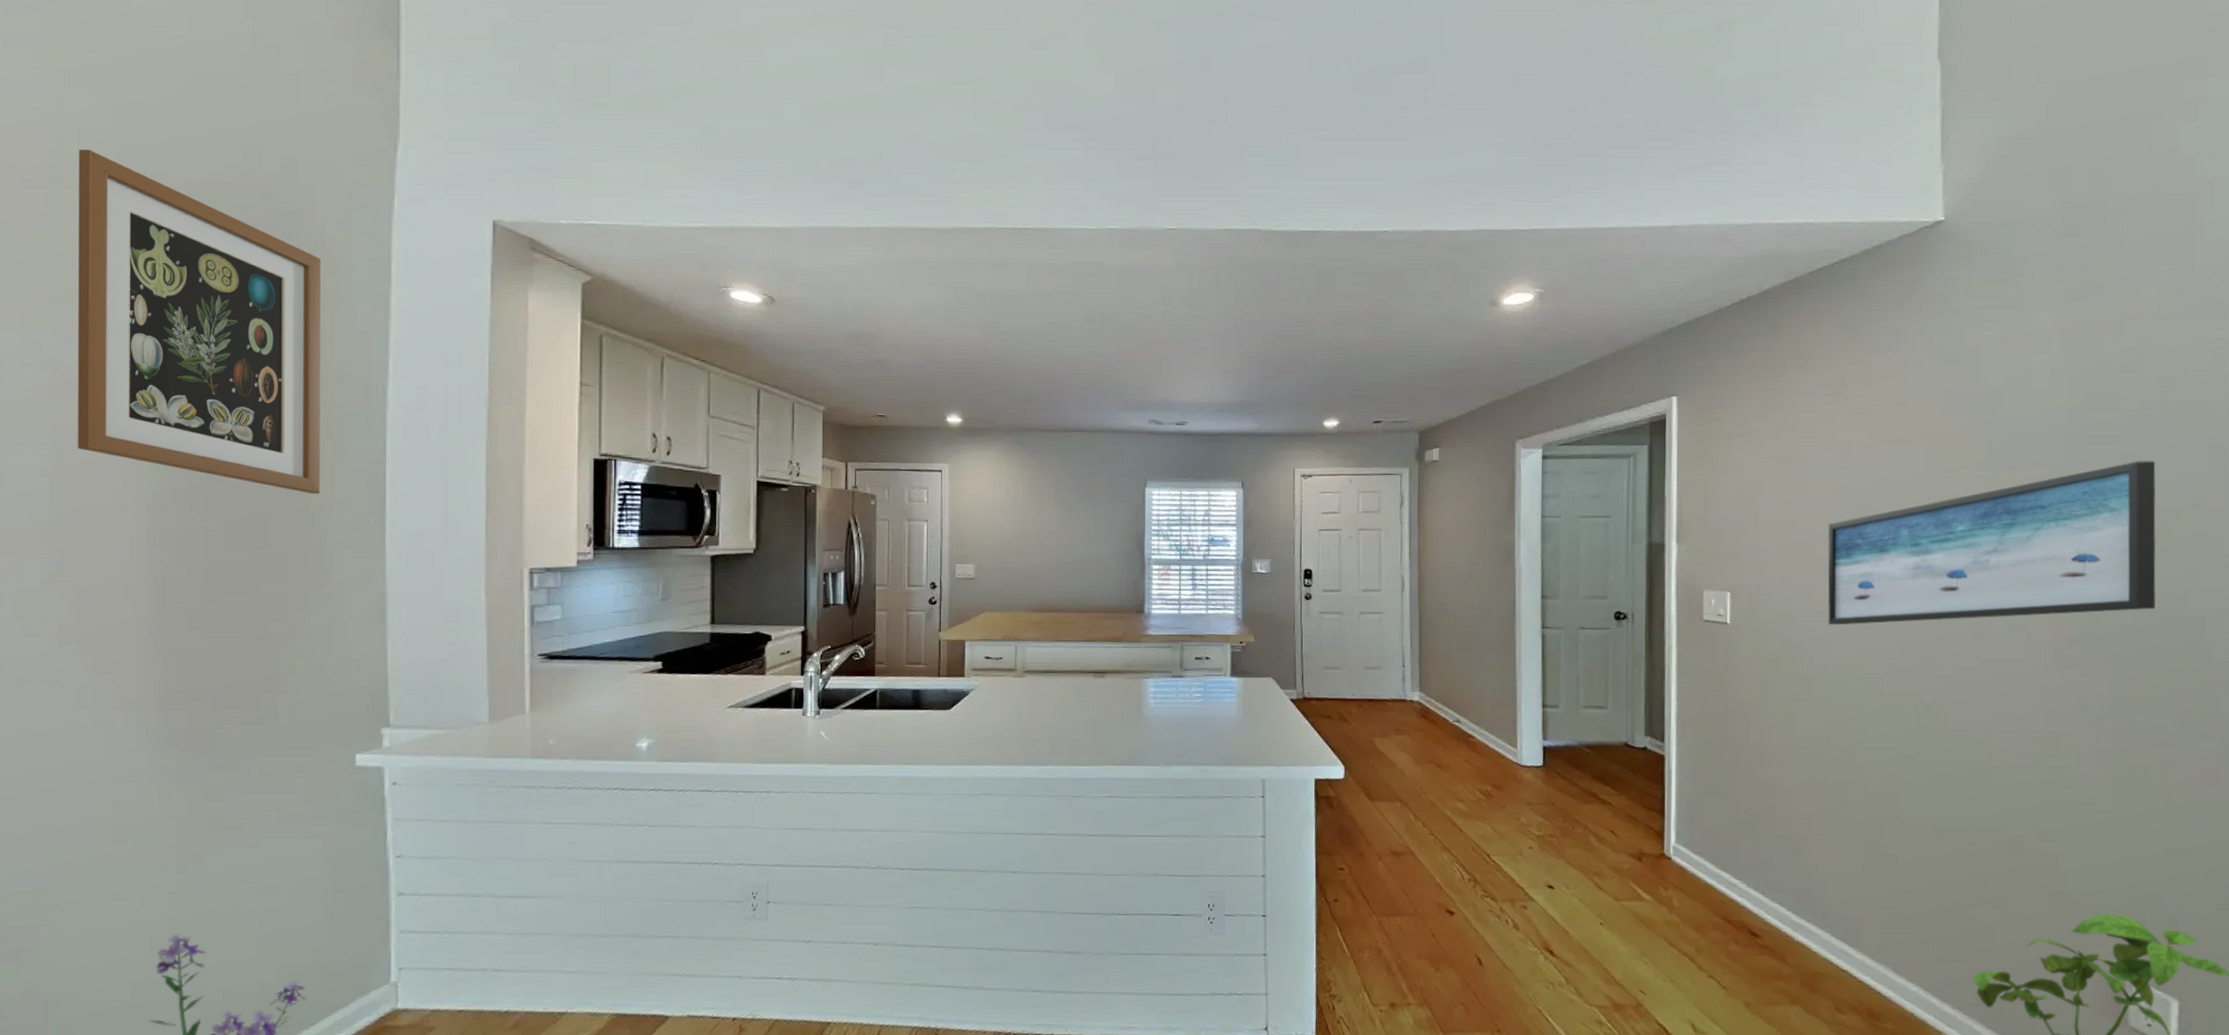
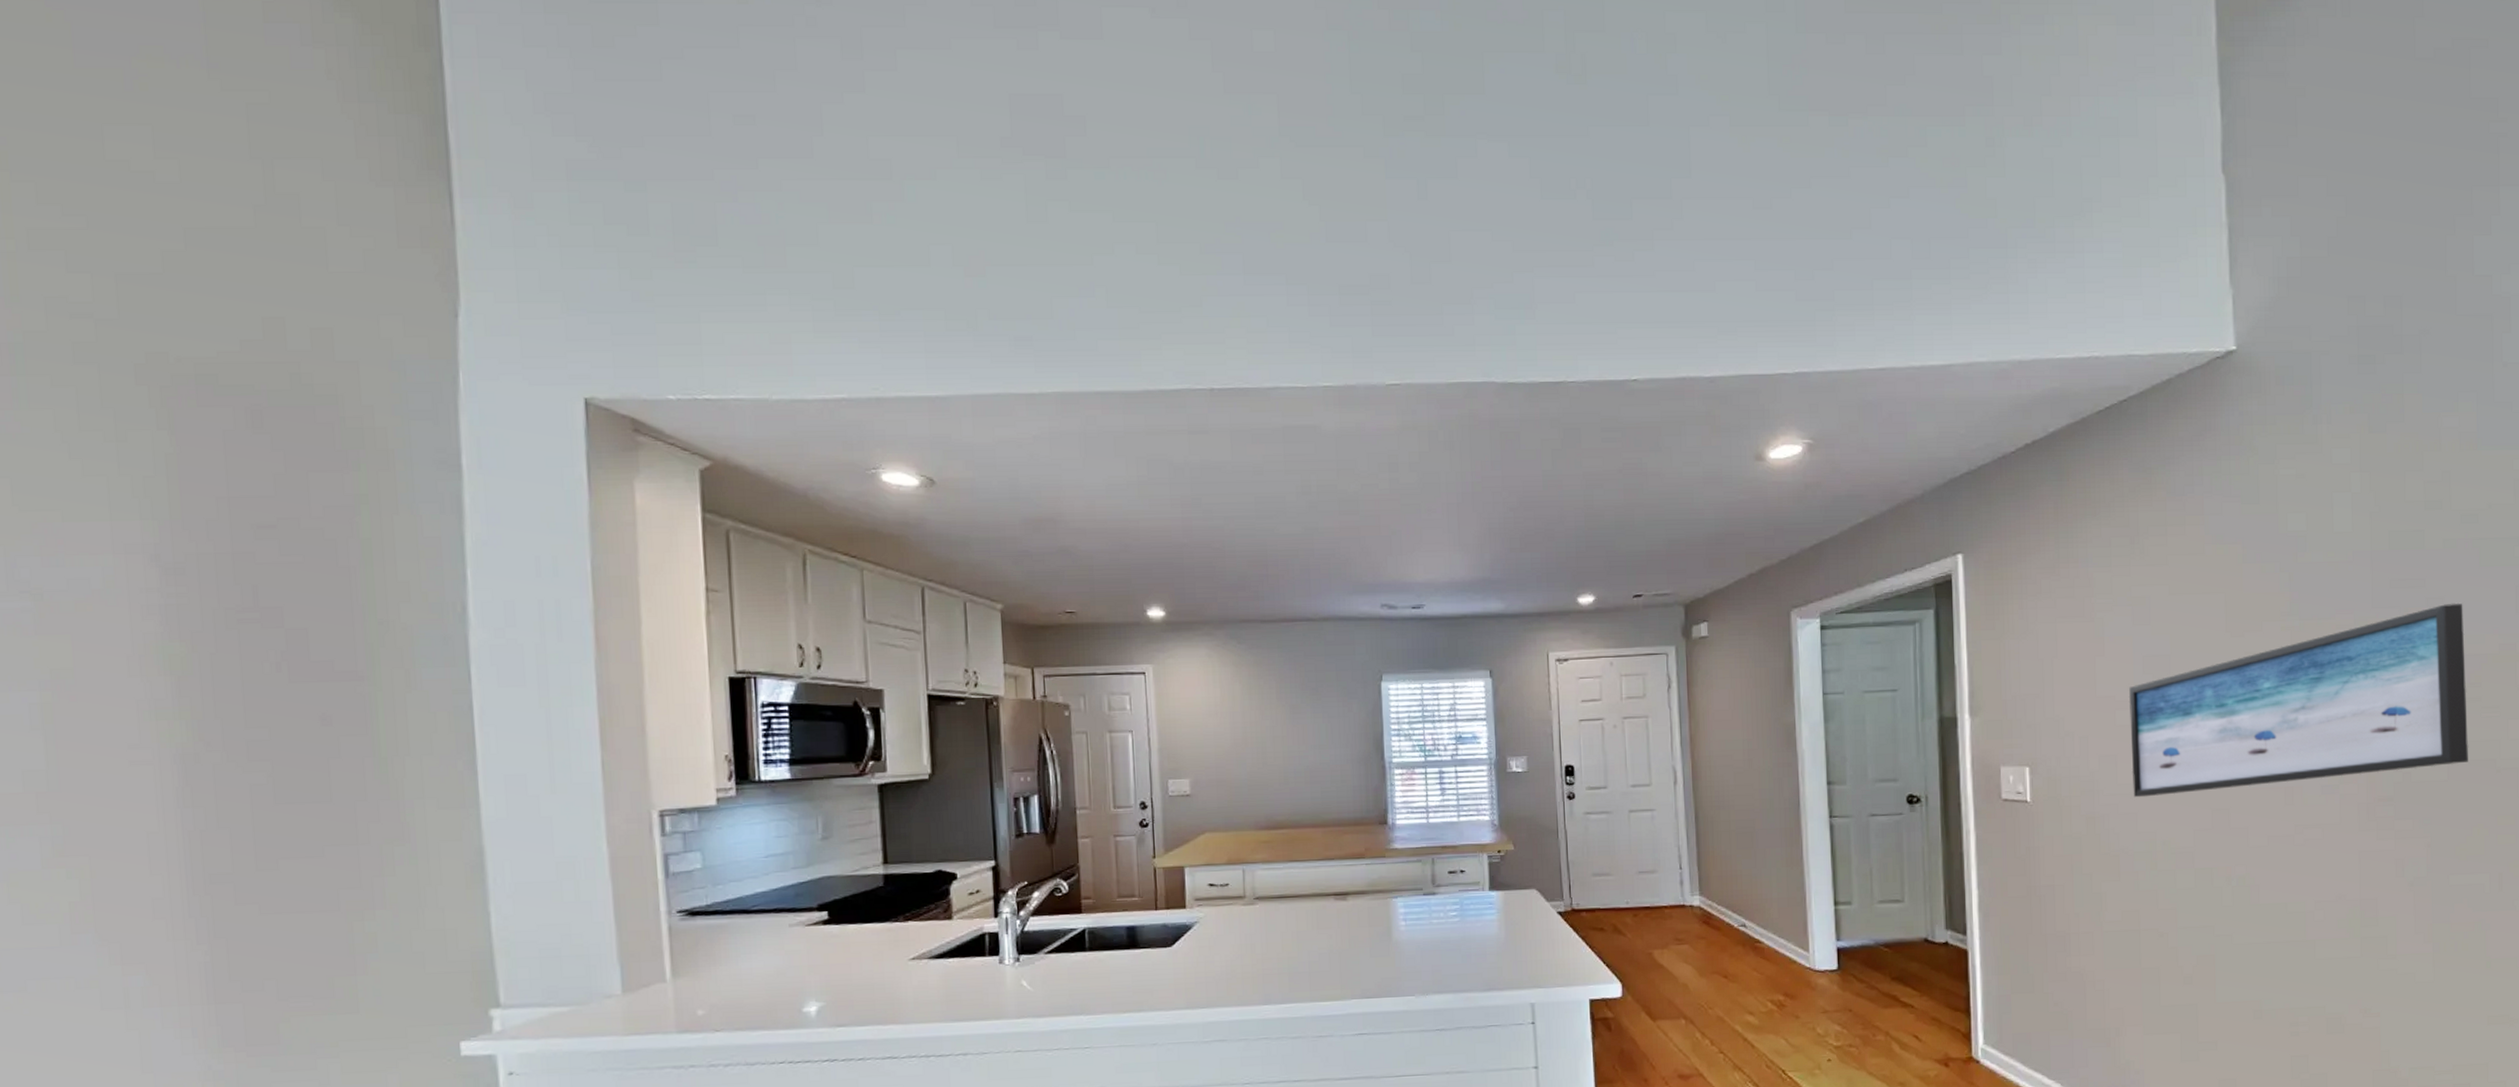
wall art: present [77,150,321,494] -> none [48,326,392,735]

